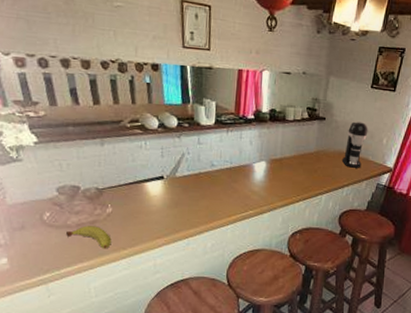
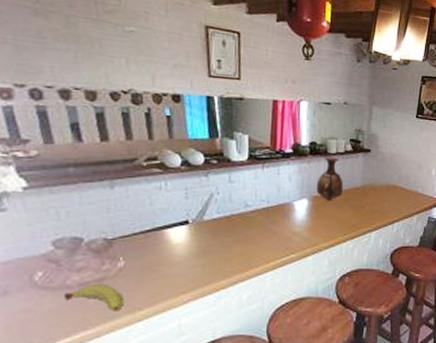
vase: none [274,123,299,164] -> present [316,157,344,201]
coffee maker: present [342,121,368,168] -> none [391,153,416,202]

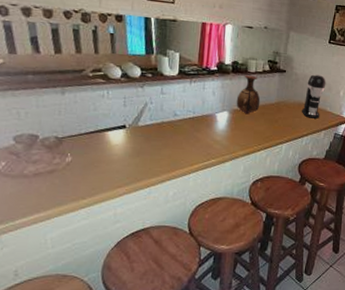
fruit: present [64,284,124,311] -> none [22,175,71,199]
coffee maker: none [391,153,416,202] -> present [302,74,326,119]

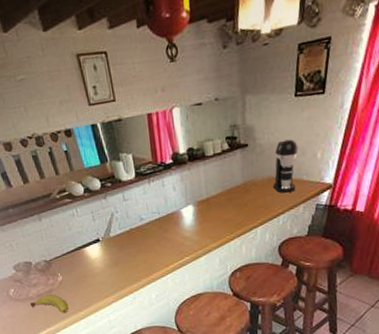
fruit: none [22,175,71,199] -> present [30,294,69,313]
vase: present [236,75,261,115] -> none [199,159,225,204]

